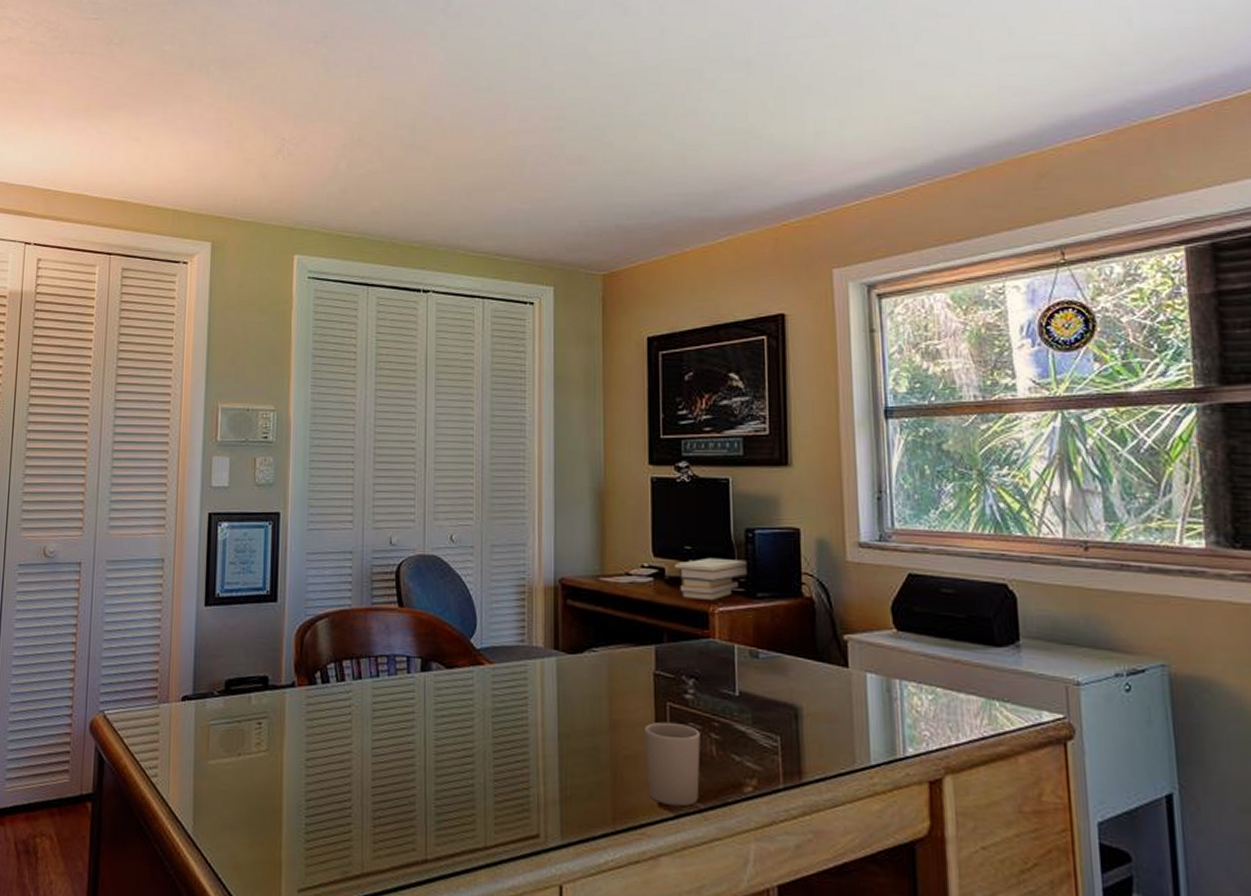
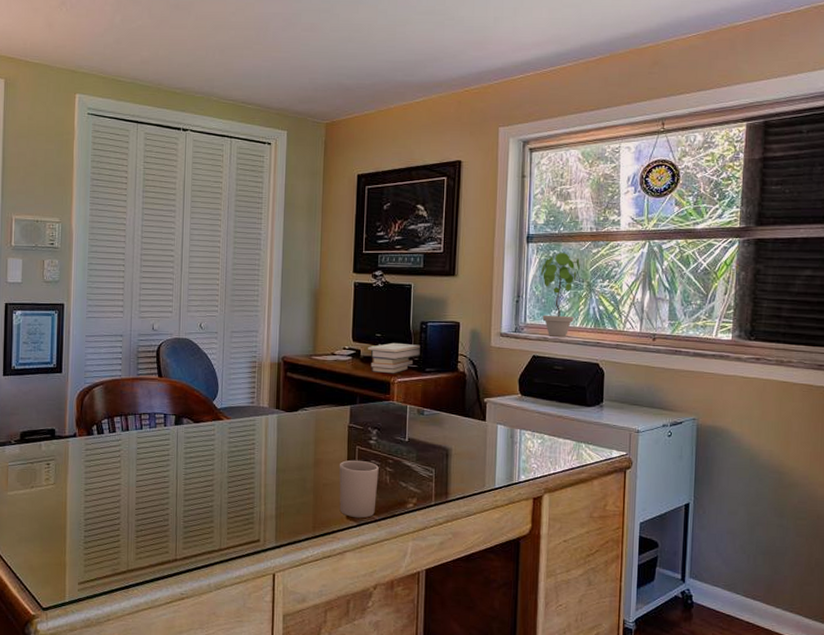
potted plant: none [908,431,966,549] -> present [540,253,581,338]

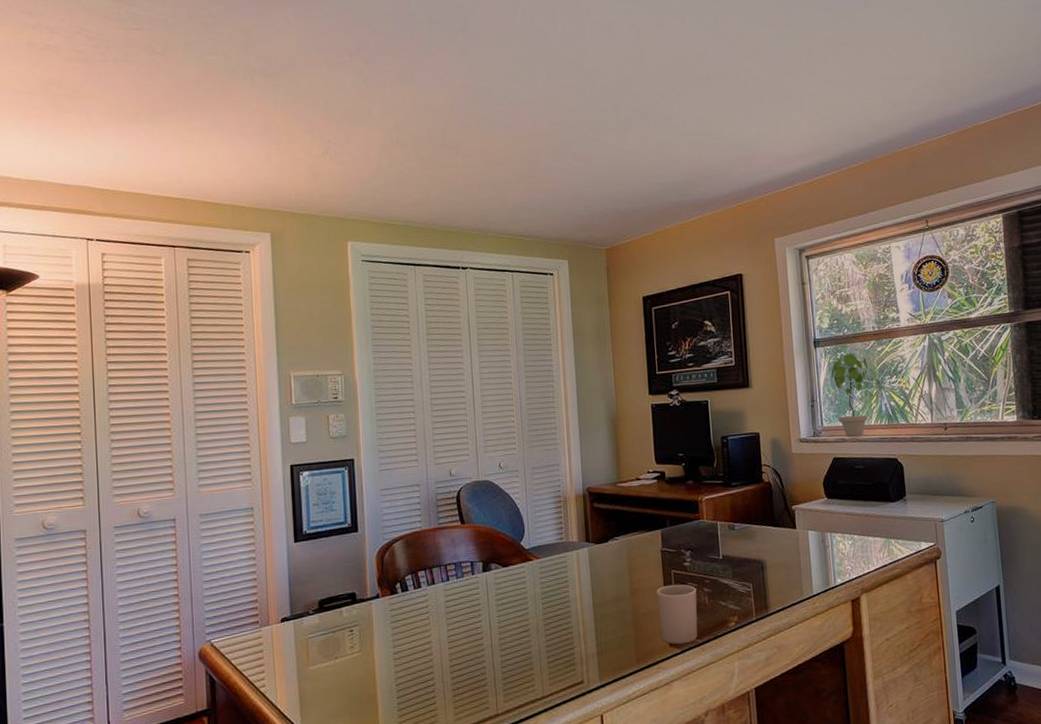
books: present [368,342,420,374] -> none [672,459,724,493]

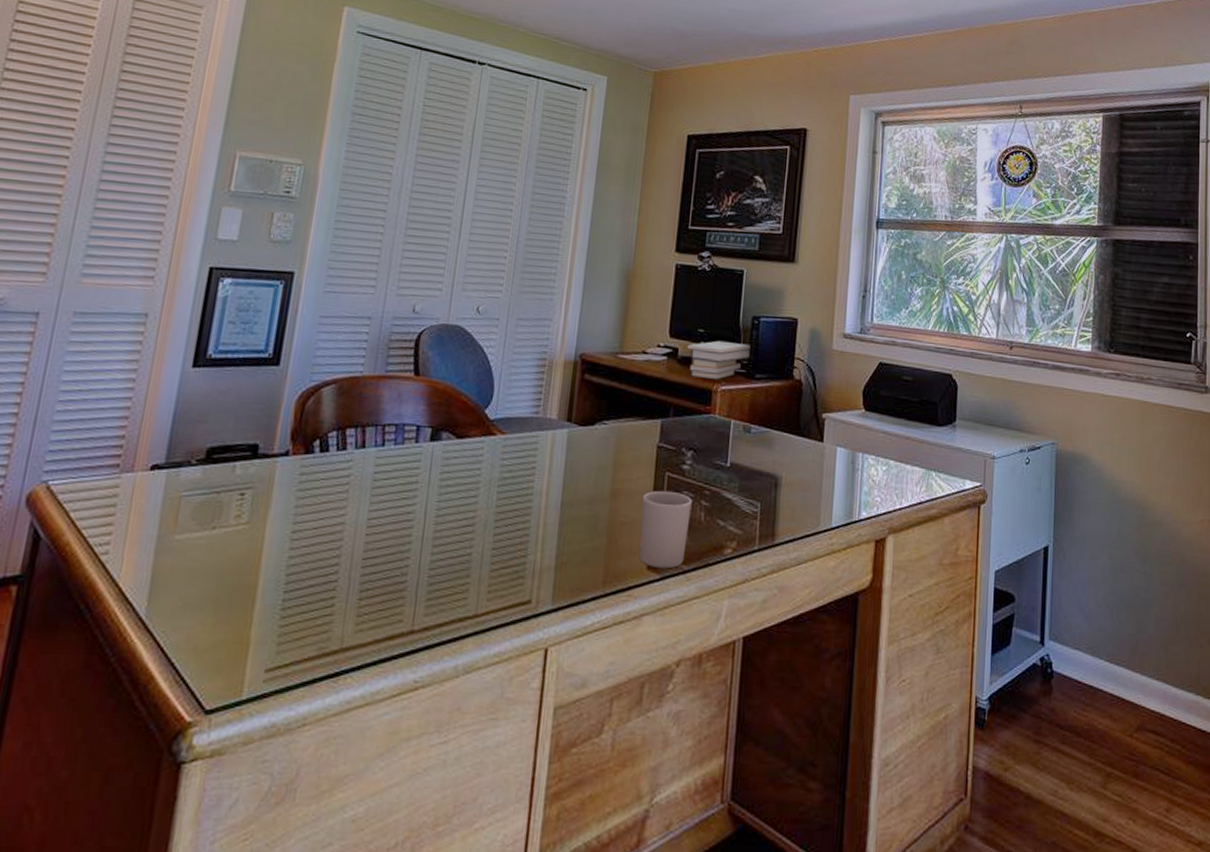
books: none [672,459,724,493] -> present [687,340,751,380]
potted plant: present [831,354,868,438] -> none [890,242,934,343]

